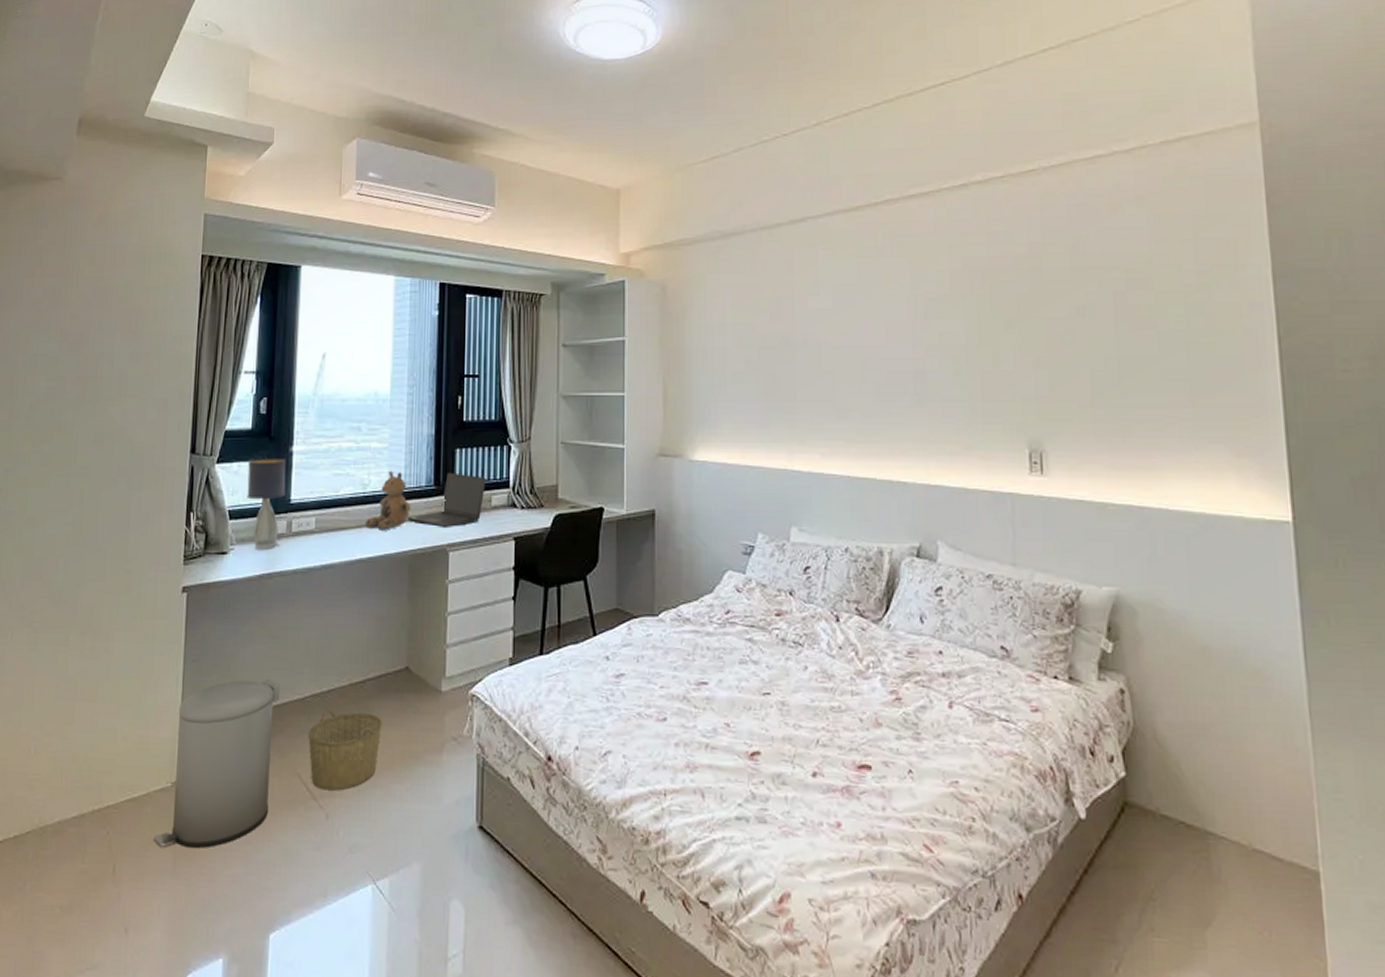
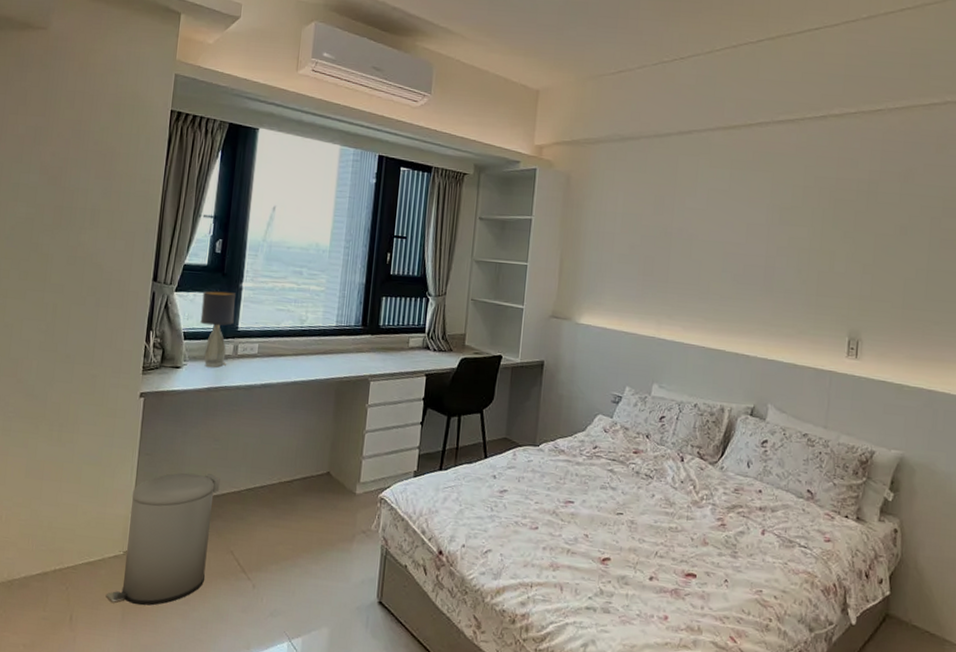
basket: present [308,709,383,791] -> none [241,501,305,567]
teddy bear: present [364,470,411,532] -> none [300,310,341,361]
laptop: present [408,472,486,529] -> none [337,316,406,362]

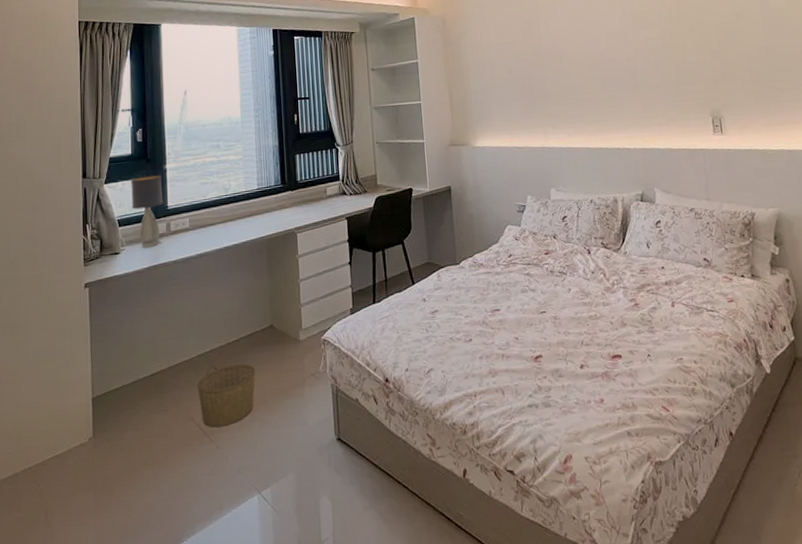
pedal bin: present [105,473,220,606] -> none [77,348,172,491]
basket: none [241,501,305,567] -> present [197,363,256,428]

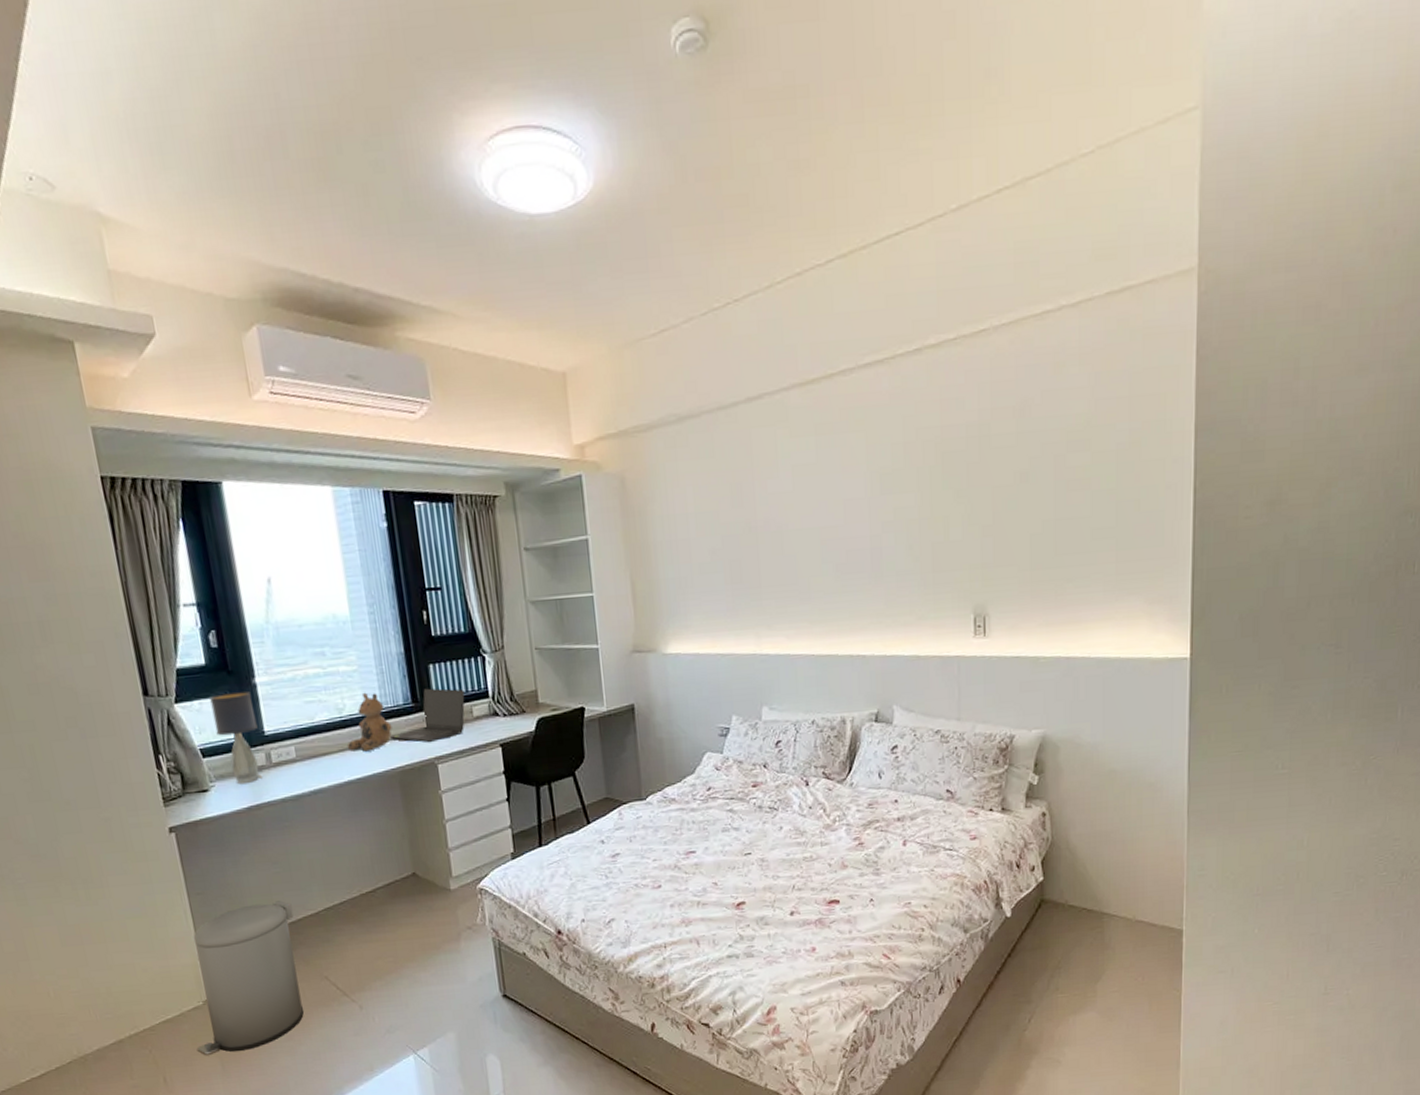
pedal bin: none [77,348,172,491] -> present [193,901,304,1056]
basket: present [197,363,256,428] -> none [328,917,400,987]
teddy bear: none [229,176,264,224] -> present [346,692,392,753]
laptop: none [262,173,321,217] -> present [390,688,465,744]

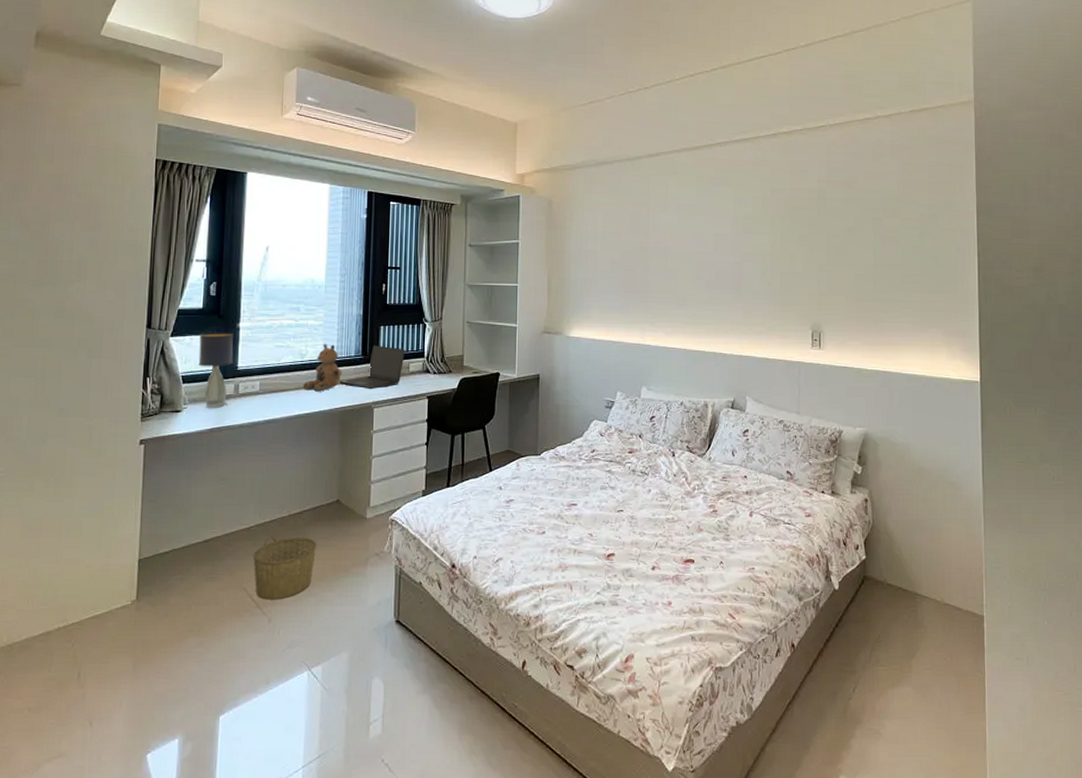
pedal bin: present [193,901,304,1056] -> none [115,514,229,655]
basket: none [328,917,400,987] -> present [253,535,317,600]

